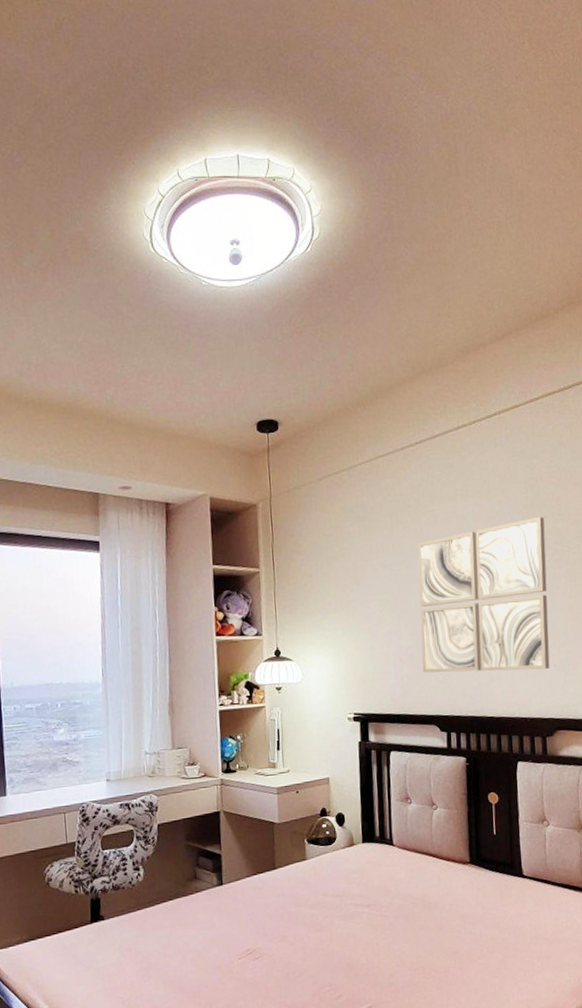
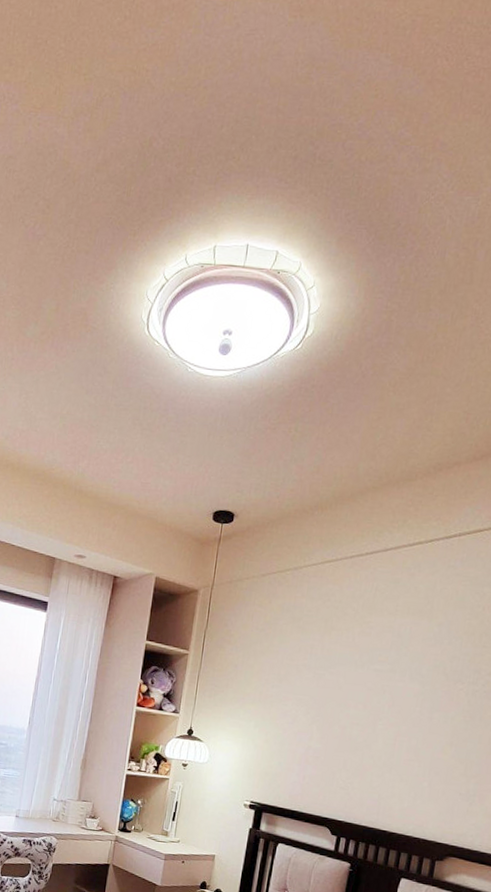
wall art: present [417,516,550,673] -> none [326,645,483,797]

